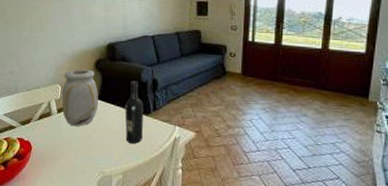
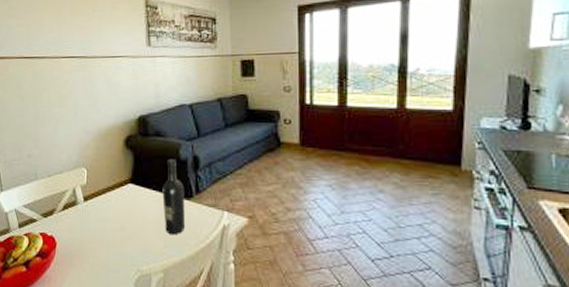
vase: present [62,69,99,127] -> none [89,148,131,217]

